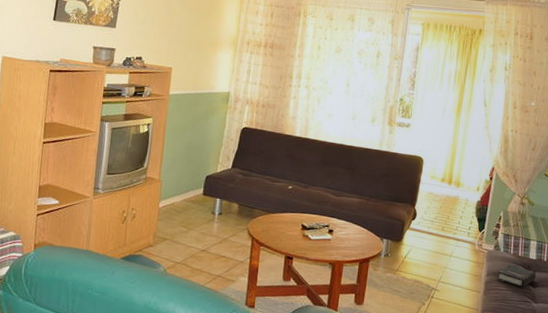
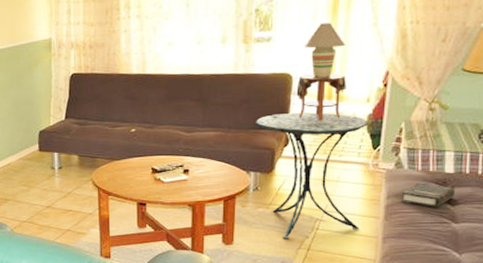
side table: none [392,190,478,304] -> present [256,112,369,239]
table lamp: none [404,119,465,202] -> present [271,22,346,121]

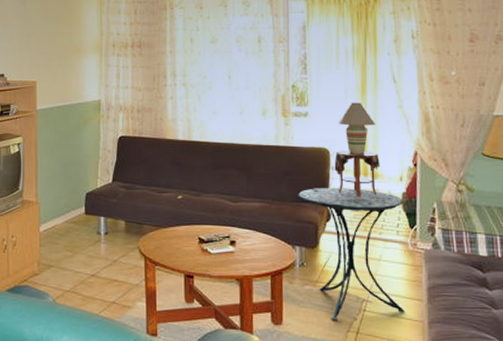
hardback book: present [401,181,456,207] -> none [441,263,492,292]

